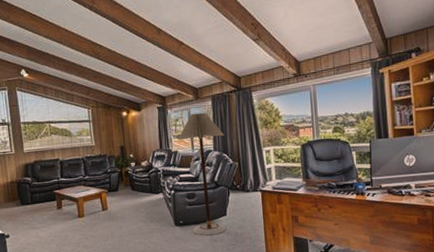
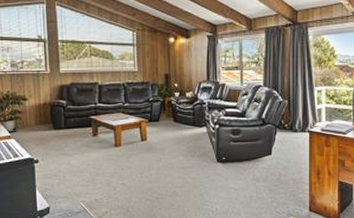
floor lamp: present [177,112,227,236] -> none [226,45,276,175]

